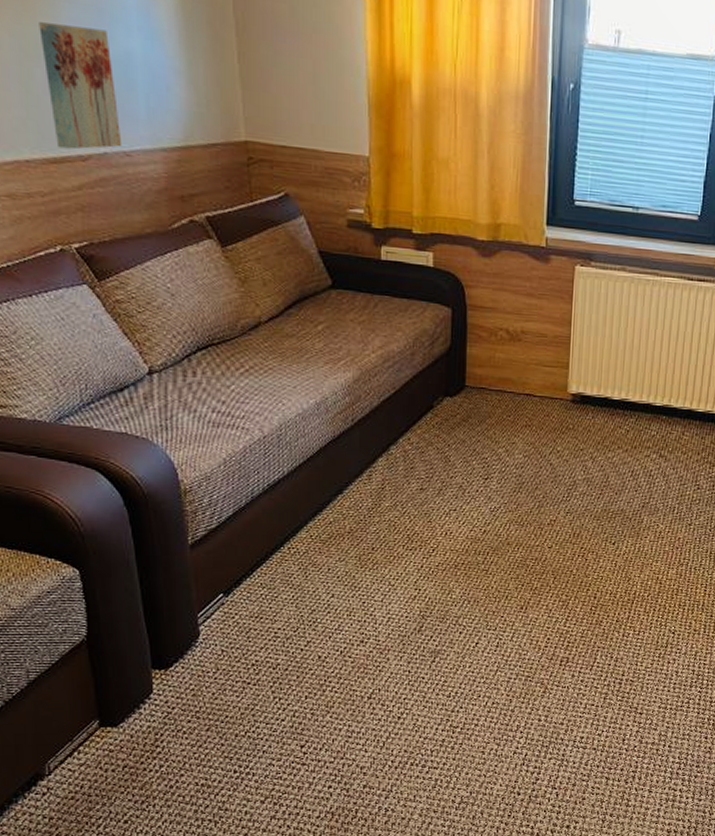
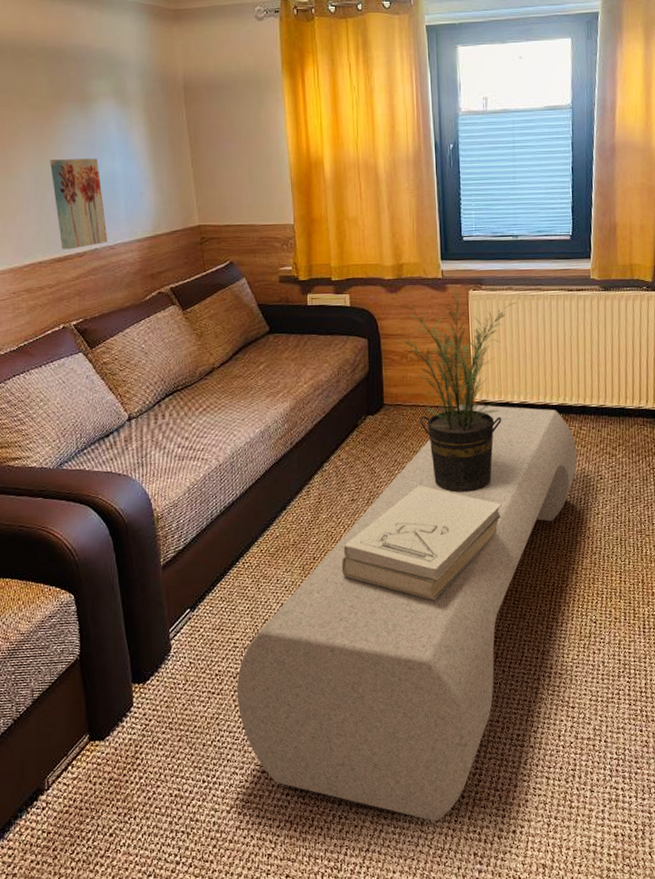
bench: none [276,395,676,816] -> present [236,404,577,822]
book: none [404,480,588,601] -> present [341,486,501,600]
potted plant: none [486,264,629,491] -> present [396,290,517,493]

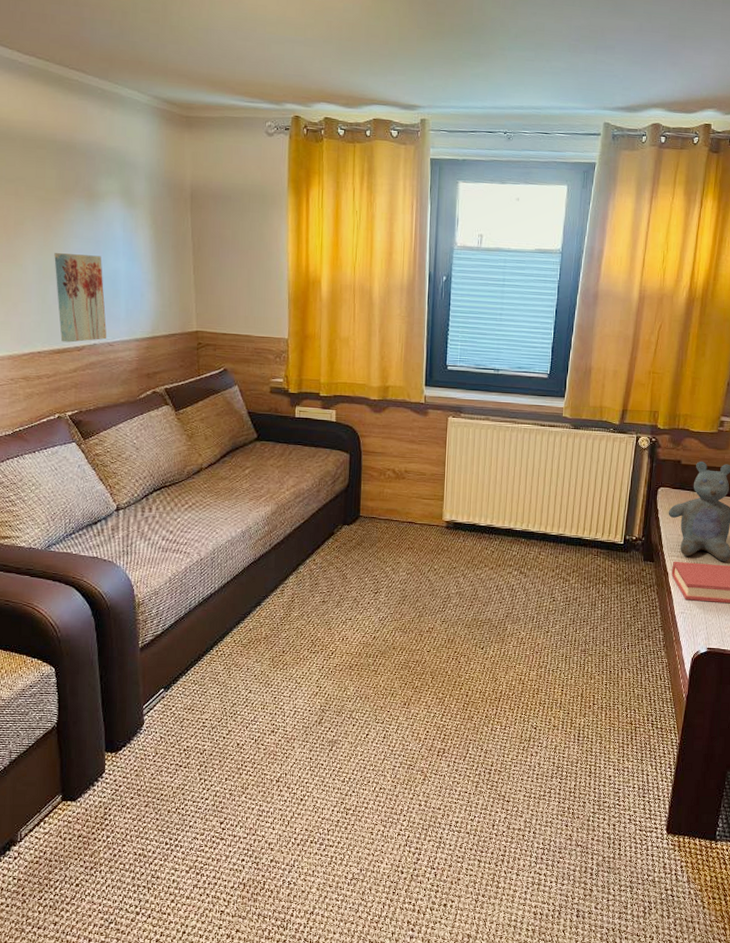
bench: present [236,404,577,822] -> none [202,522,534,892]
book: present [341,486,501,600] -> none [308,594,461,698]
potted plant: present [396,290,517,493] -> none [377,416,492,603]

